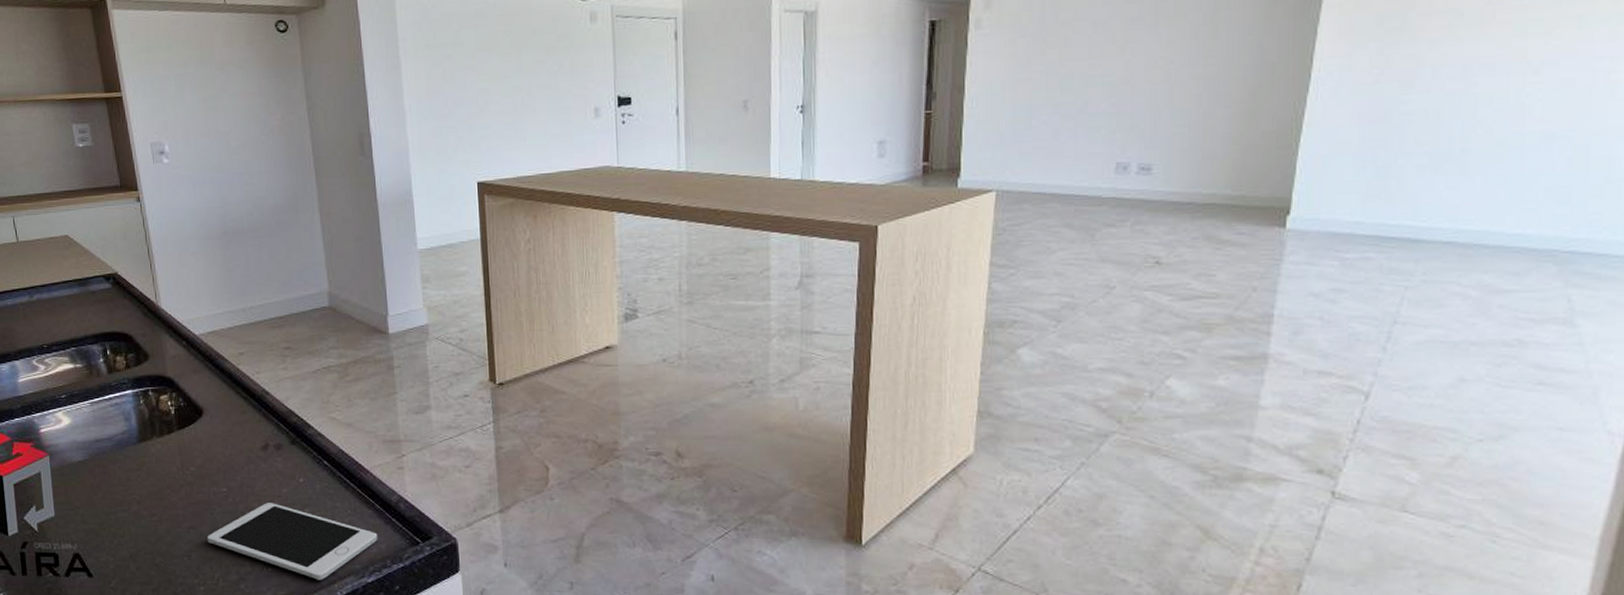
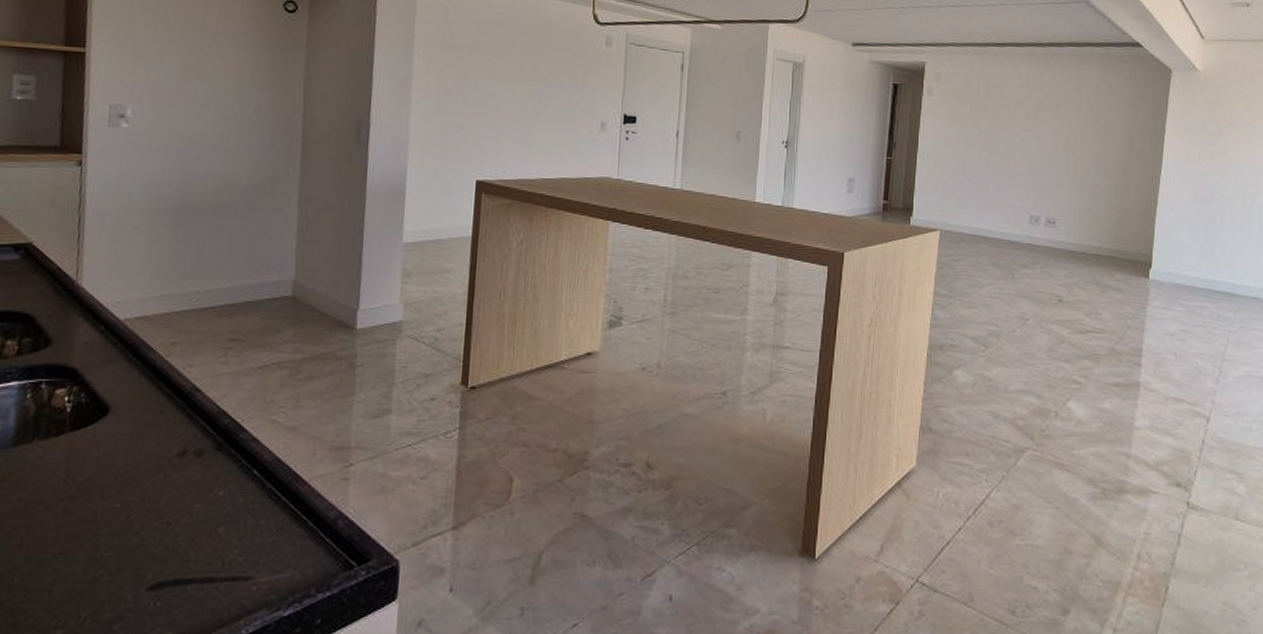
cell phone: present [207,503,378,580] -> none [80,521,305,616]

